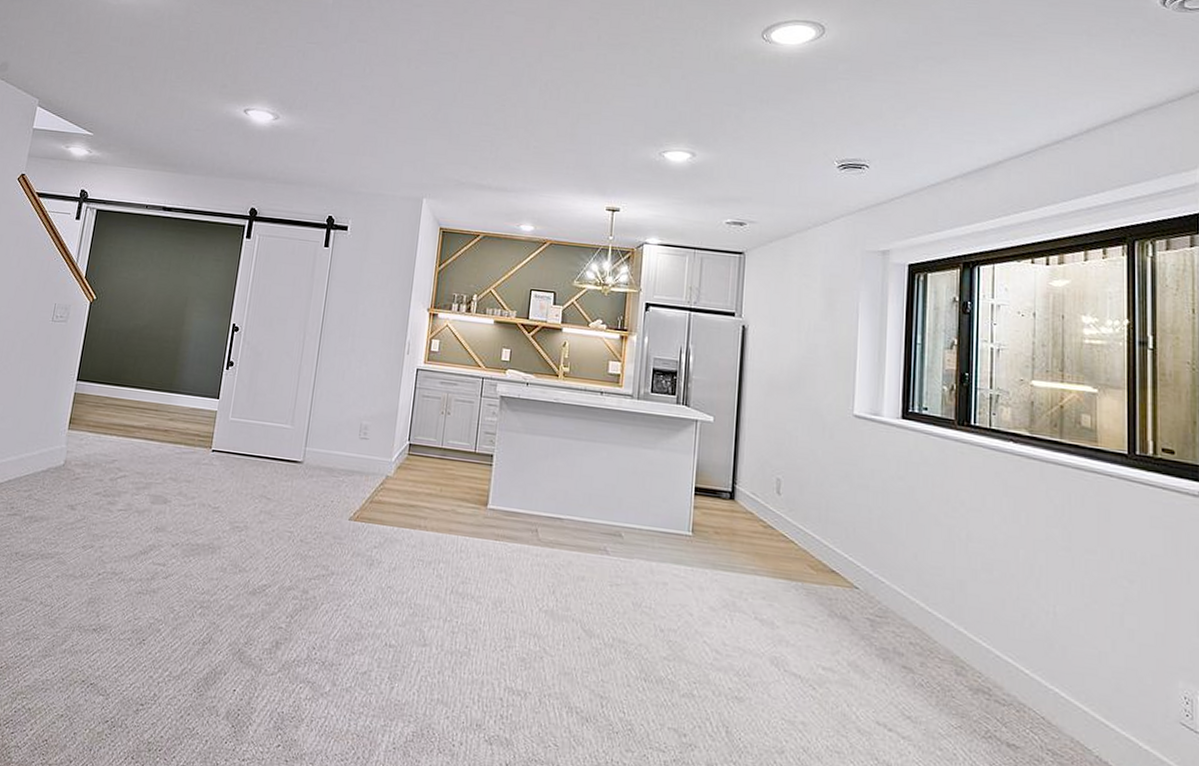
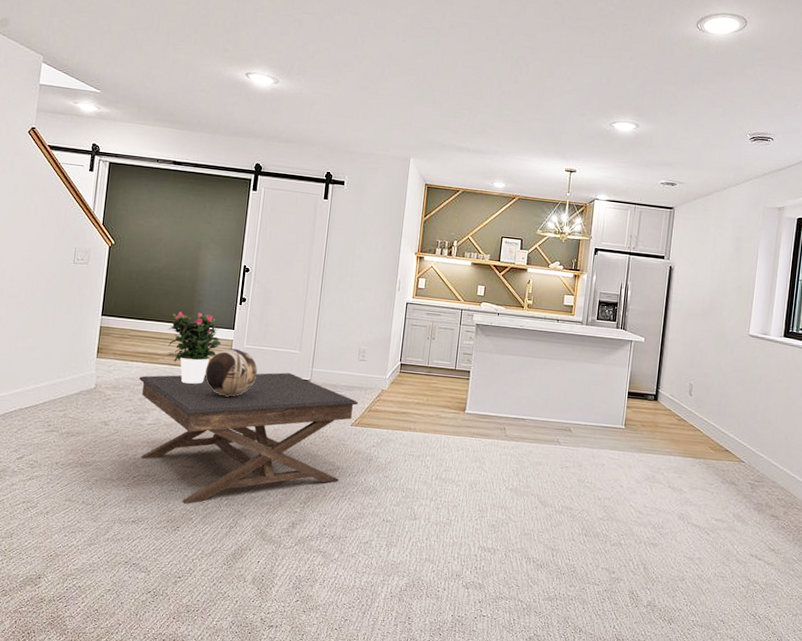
coffee table: none [107,451,358,611] -> present [139,372,358,504]
potted flower: none [143,377,206,463] -> present [166,311,222,384]
decorative bowl: none [184,421,243,480] -> present [205,348,257,397]

